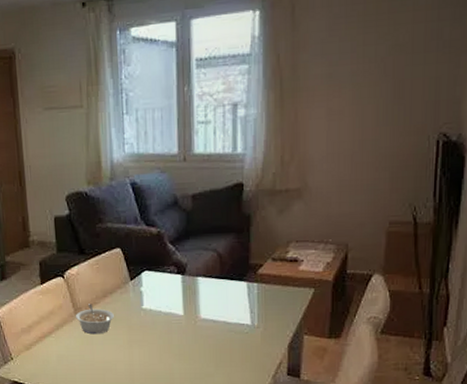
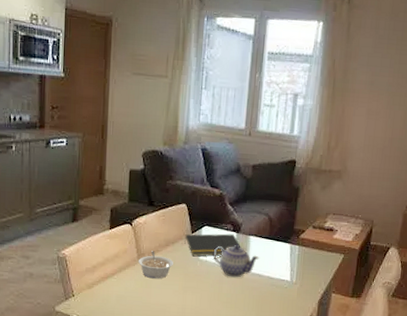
notepad: none [123,277,189,306] -> present [184,233,241,257]
teapot: none [157,288,211,326] -> present [213,244,259,278]

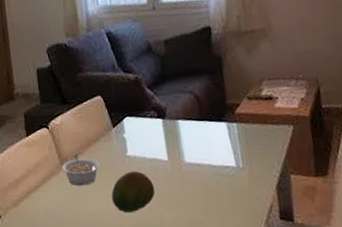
fruit: none [179,272,218,306] -> present [111,170,155,213]
notepad: present [184,233,241,257] -> none [106,121,171,154]
teapot: present [213,244,259,278] -> none [140,132,194,172]

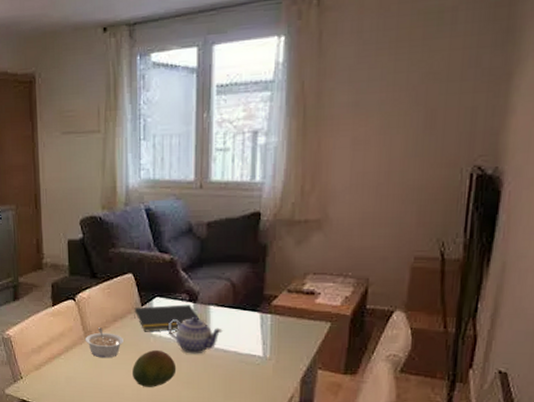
notepad: none [106,121,171,154] -> present [134,304,200,332]
teapot: none [140,132,194,172] -> present [167,316,223,354]

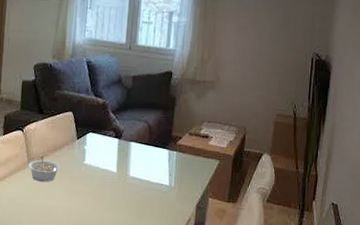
fruit: present [133,349,177,387] -> none [65,176,102,209]
notepad: present [134,304,200,332] -> none [71,140,123,162]
teapot: present [167,316,223,354] -> none [96,150,140,182]

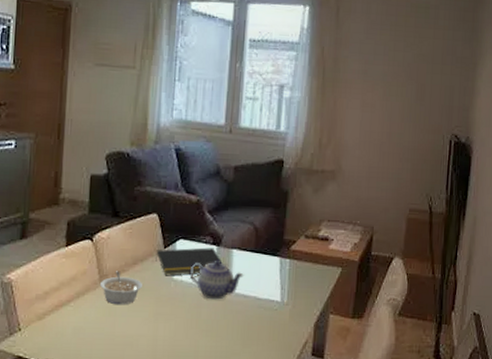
notepad: none [71,140,123,162] -> present [156,247,223,276]
teapot: none [96,150,140,182] -> present [189,259,244,300]

